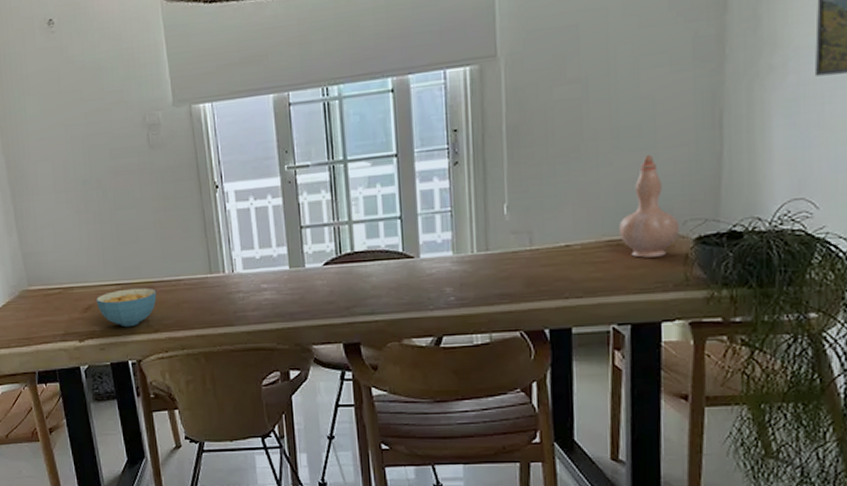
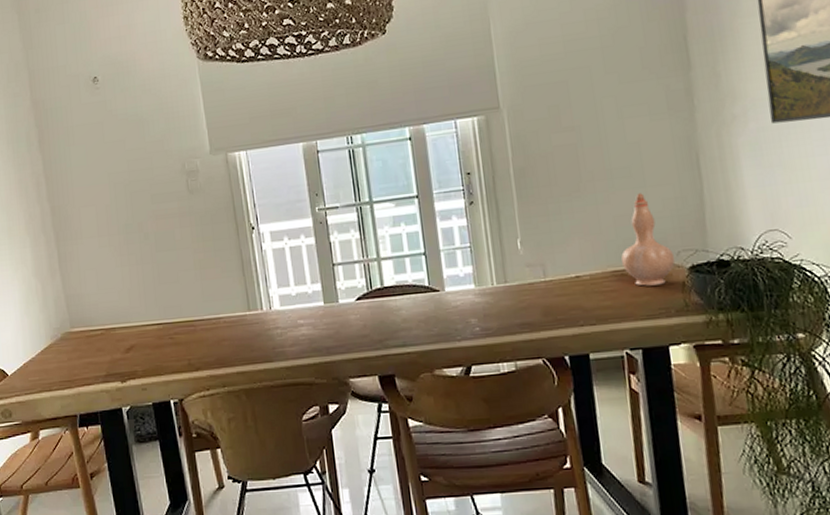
cereal bowl: present [97,287,157,328] -> none [138,326,198,367]

